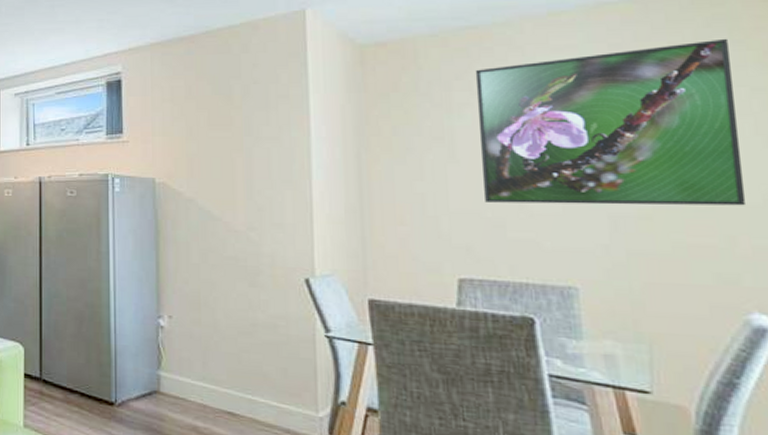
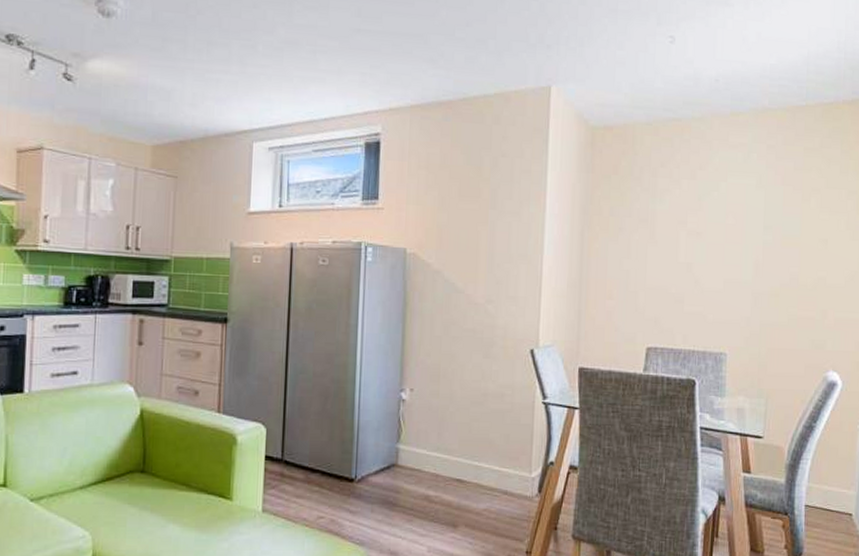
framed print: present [475,38,747,206] -> none [672,148,840,286]

